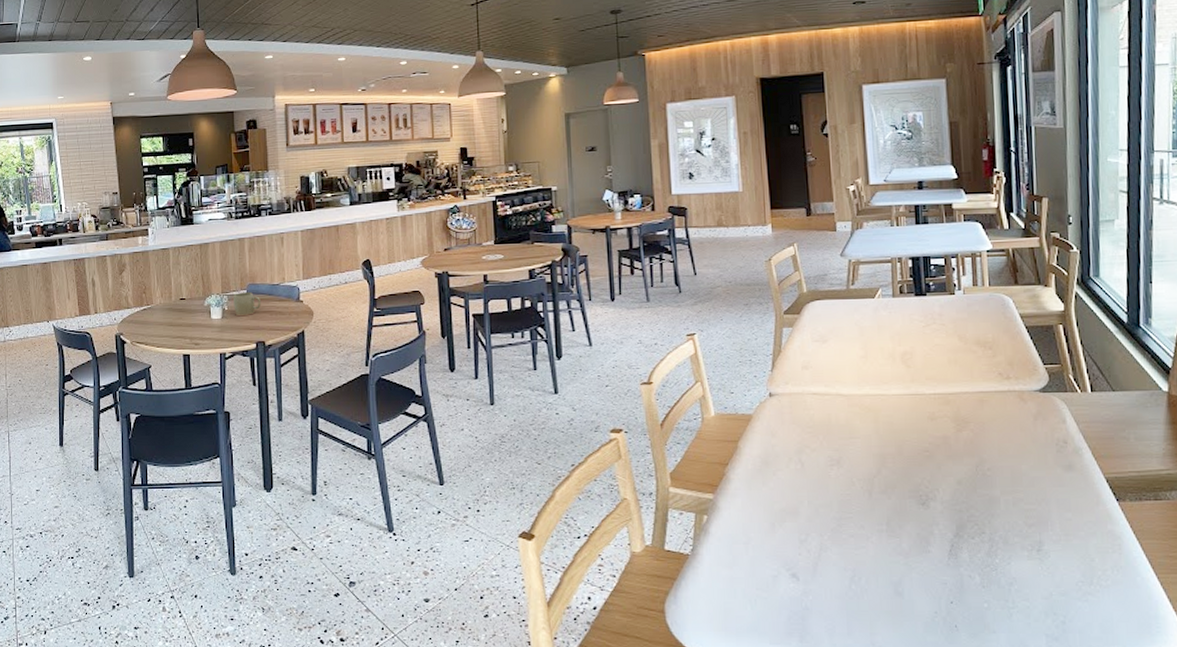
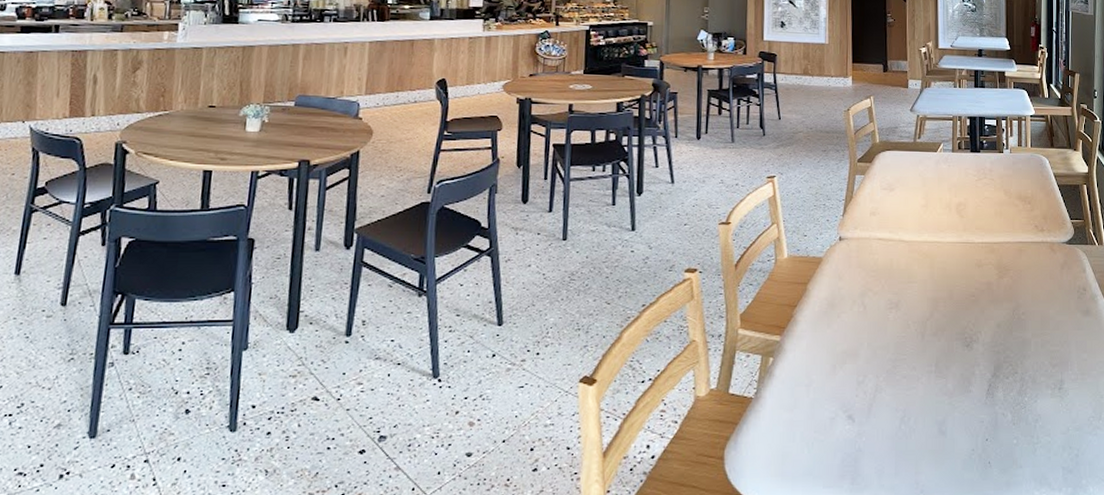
mug: present [233,292,262,317] -> none [276,104,312,131]

